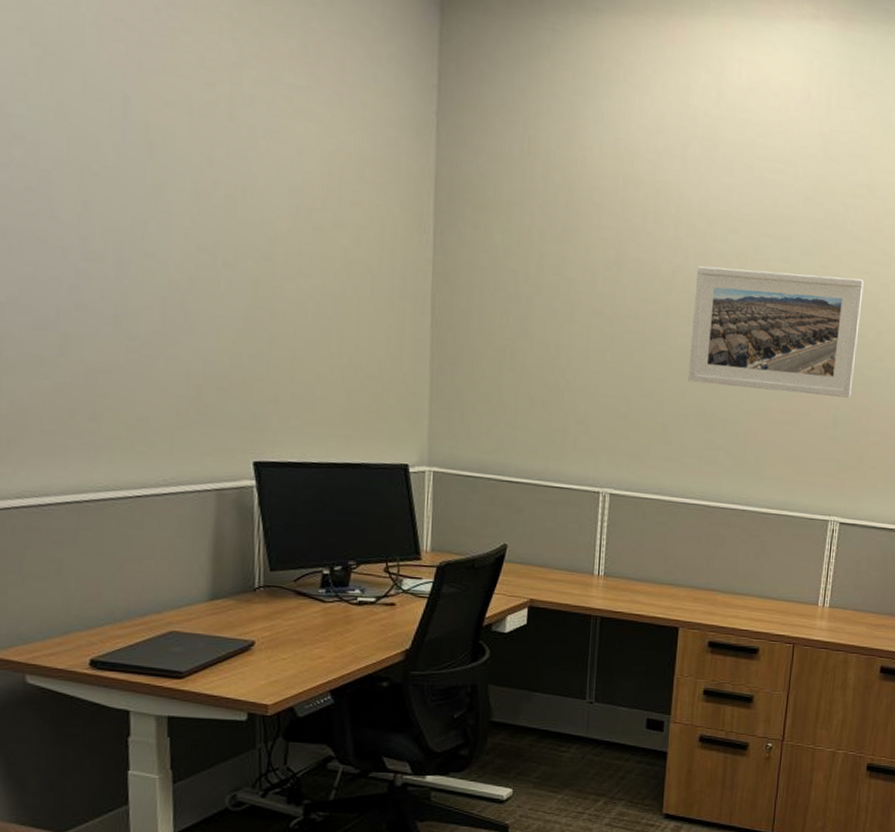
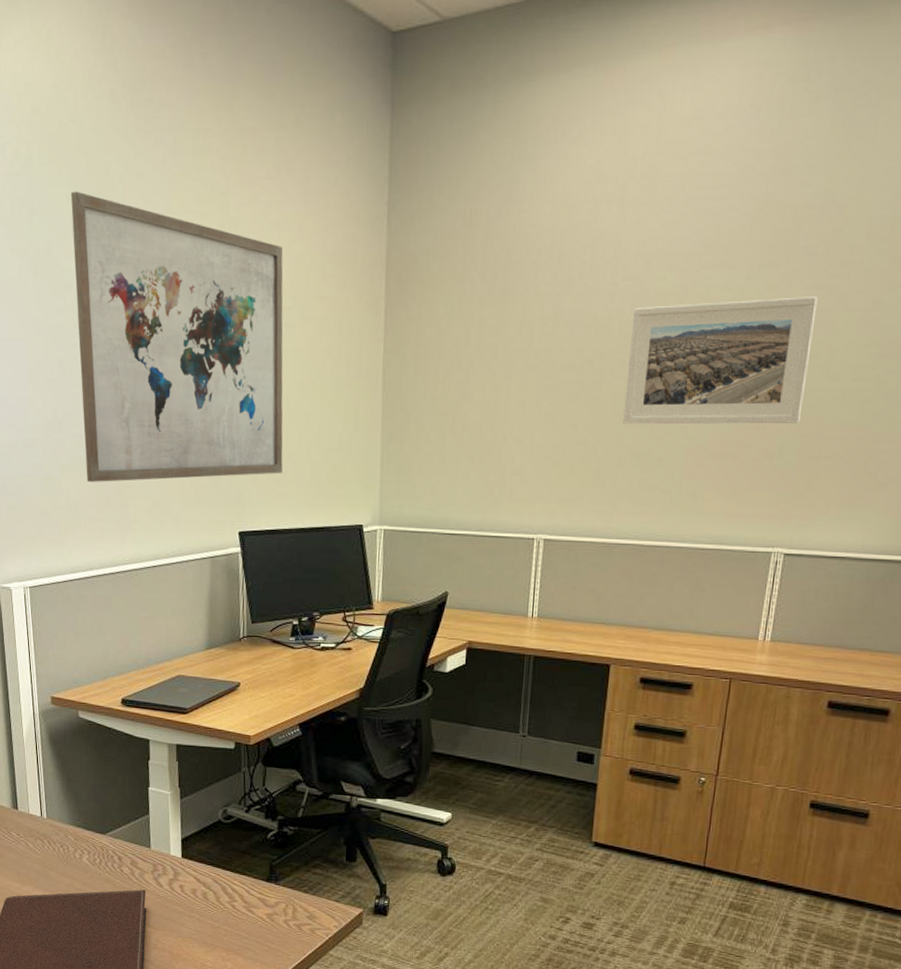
wall art: none [21,22,311,398] -> present [70,191,283,482]

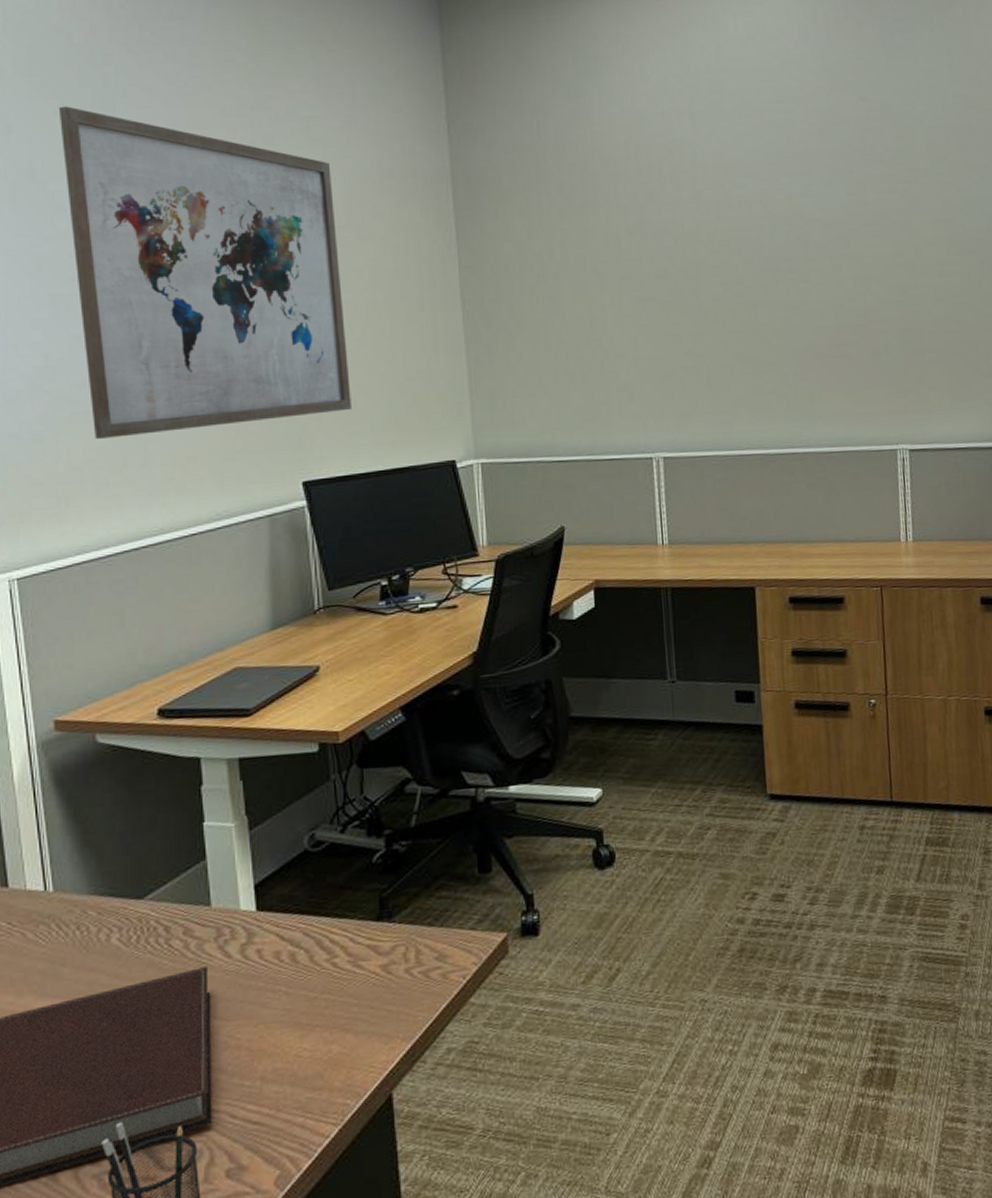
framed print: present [623,297,818,425] -> none [719,200,899,331]

